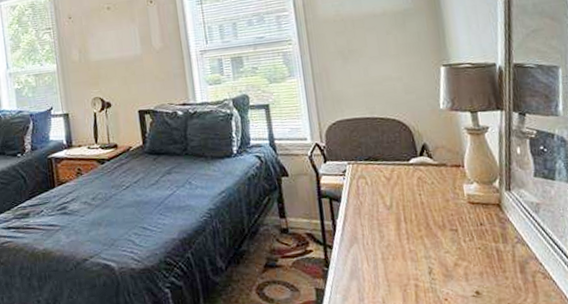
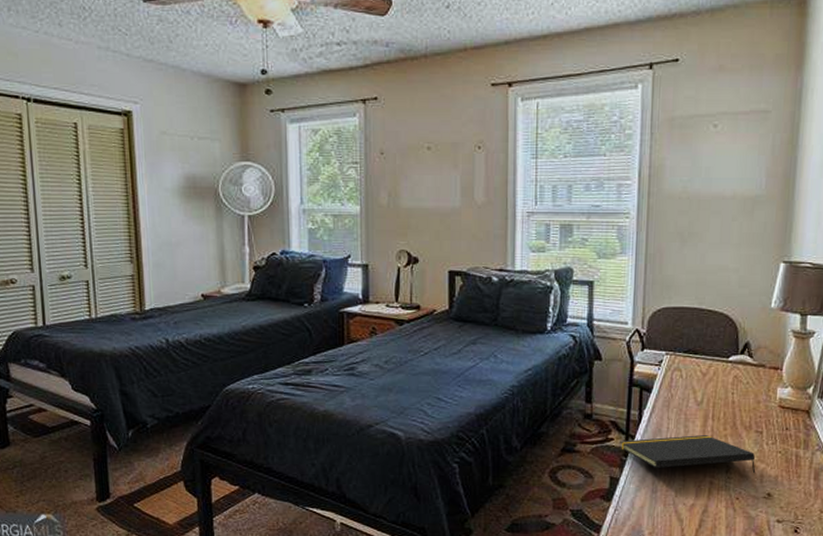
notepad: none [319,238,460,276] -> present [620,435,756,474]

